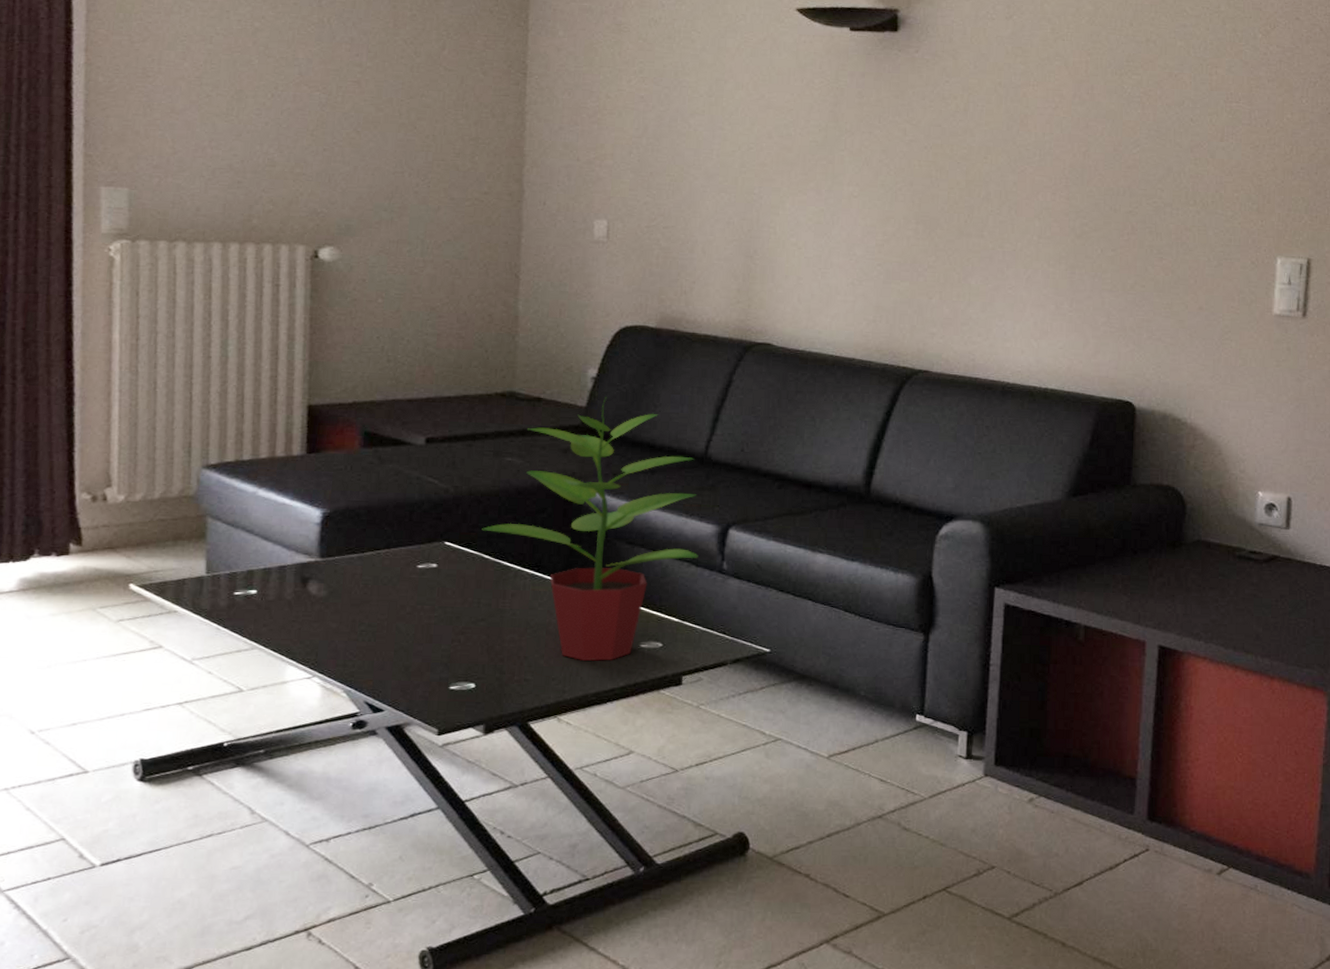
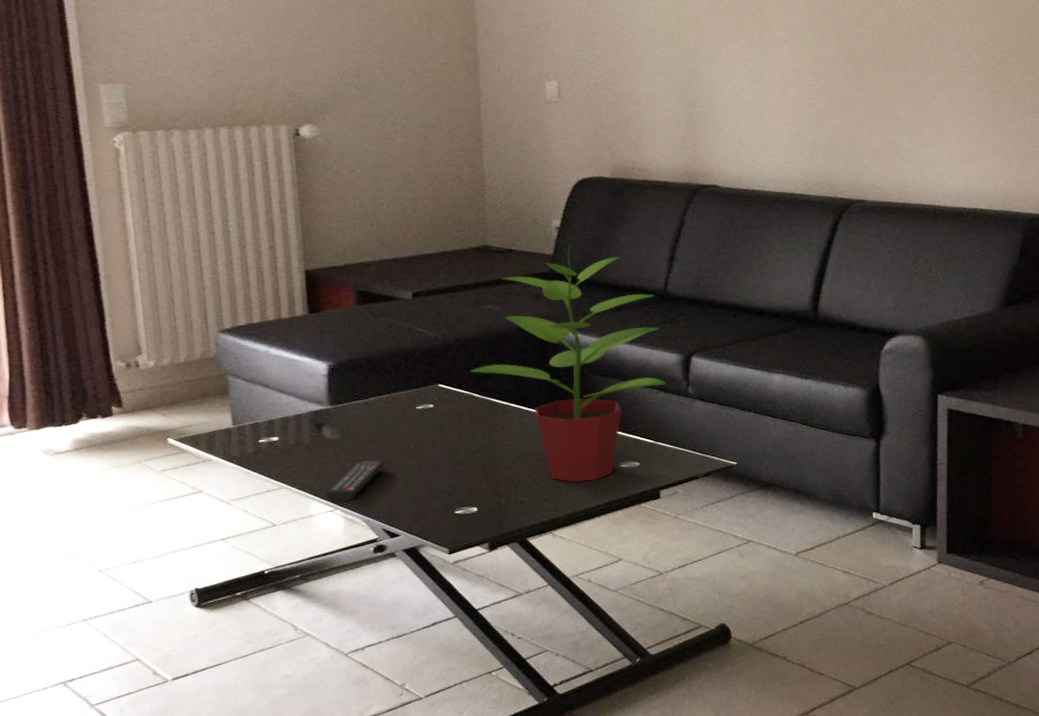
remote control: none [304,623,376,670] -> present [326,461,385,503]

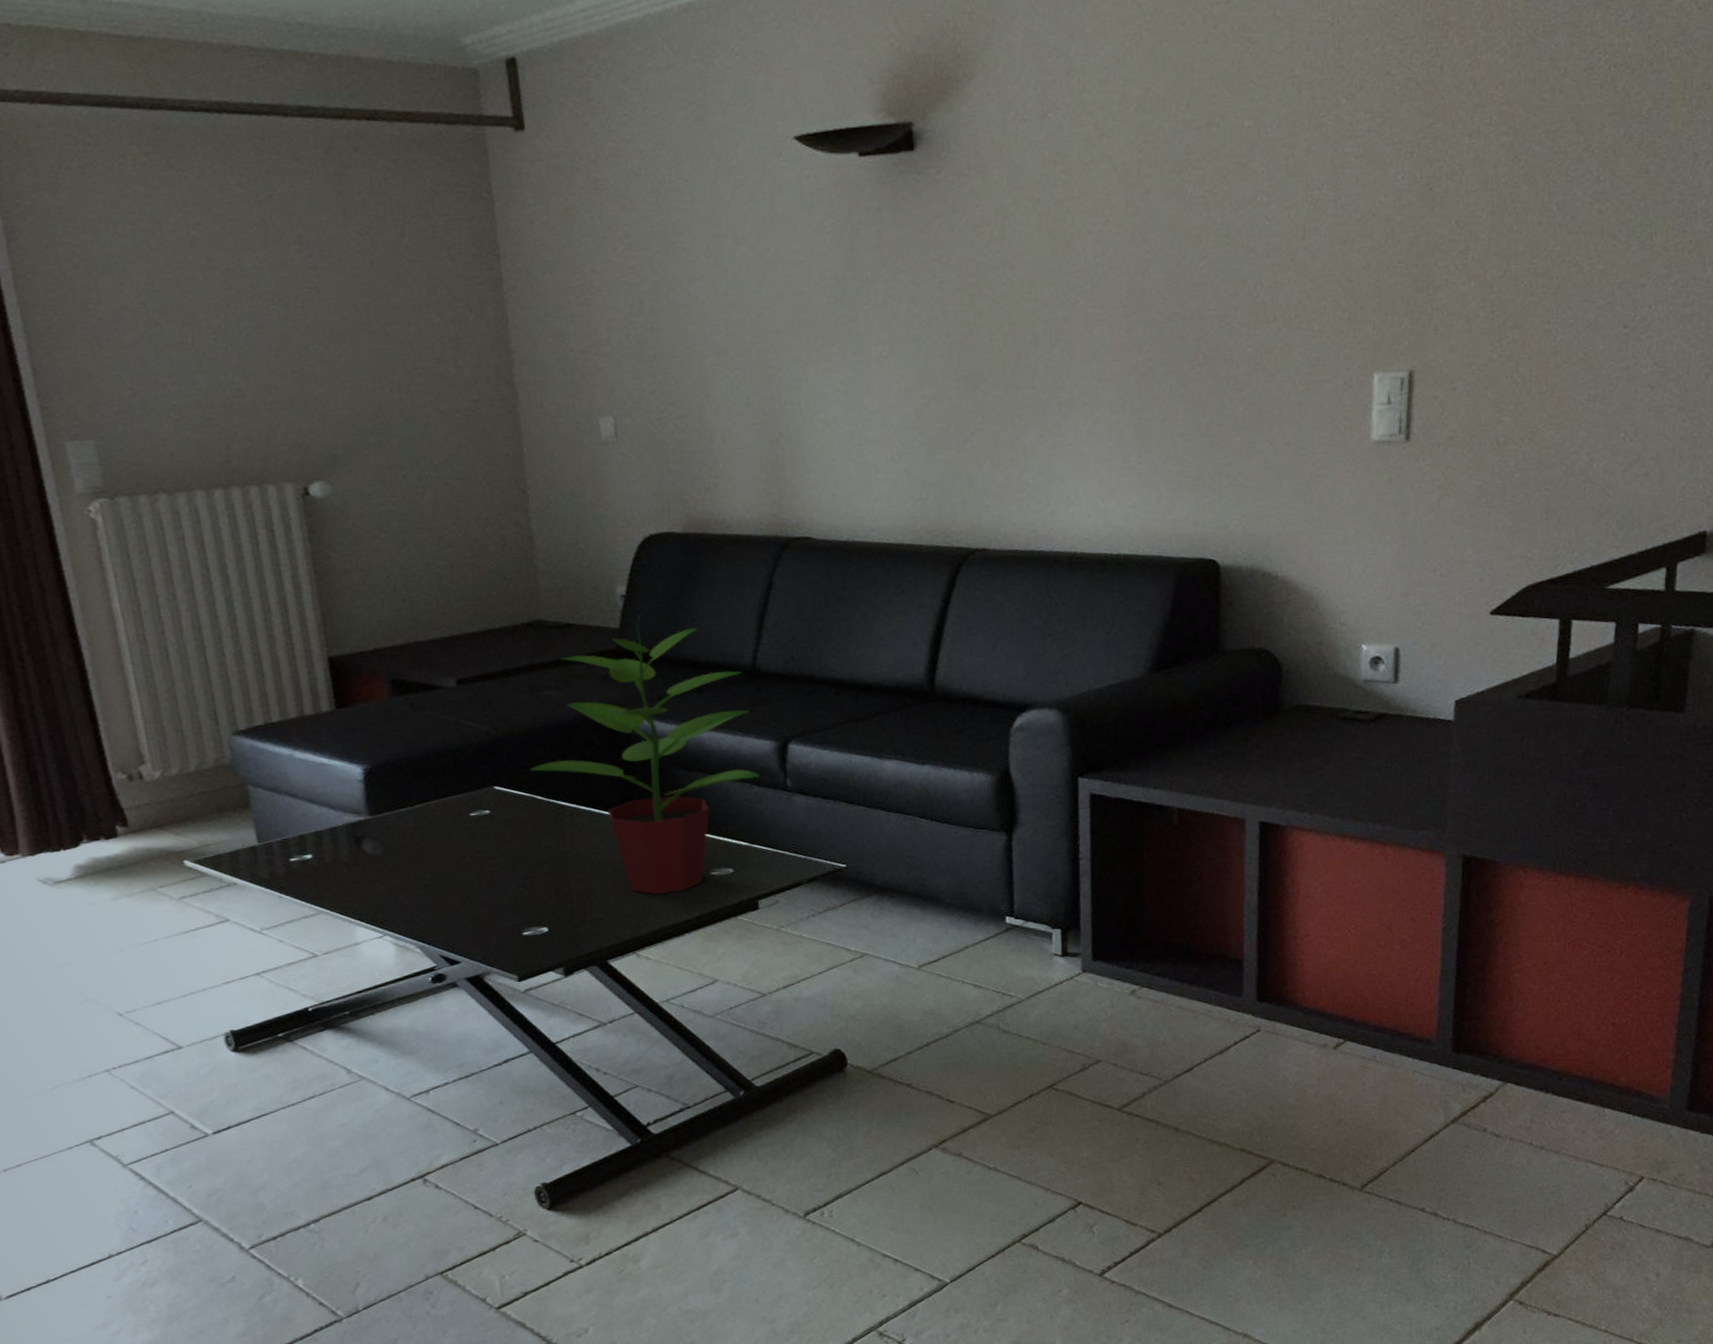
remote control: present [326,461,385,503] -> none [372,877,438,928]

